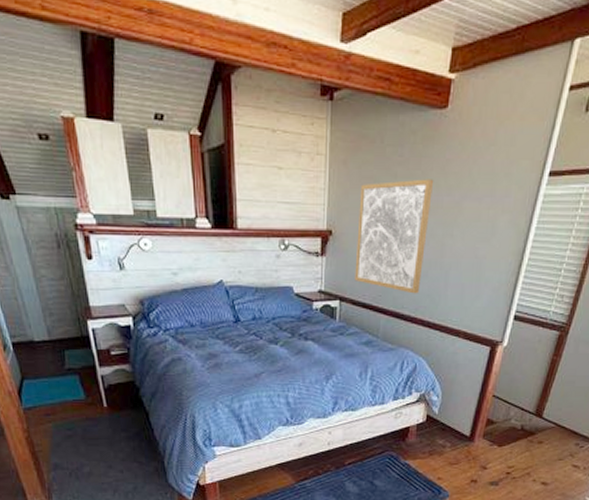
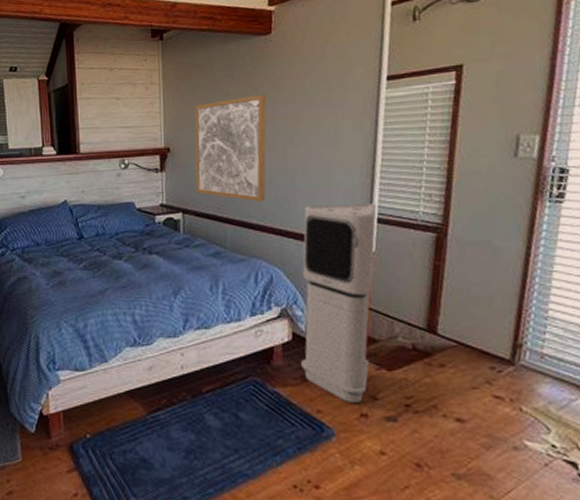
air purifier: none [431,300,516,472] -> present [301,203,377,404]

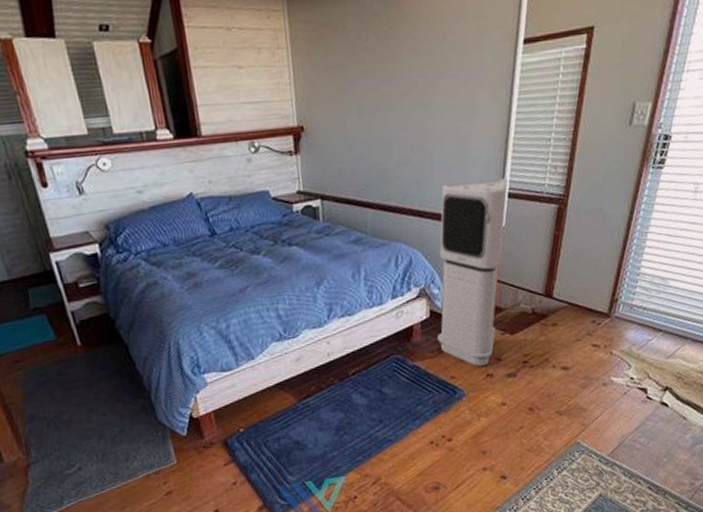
wall art: present [194,94,267,202] -> none [328,60,405,183]

